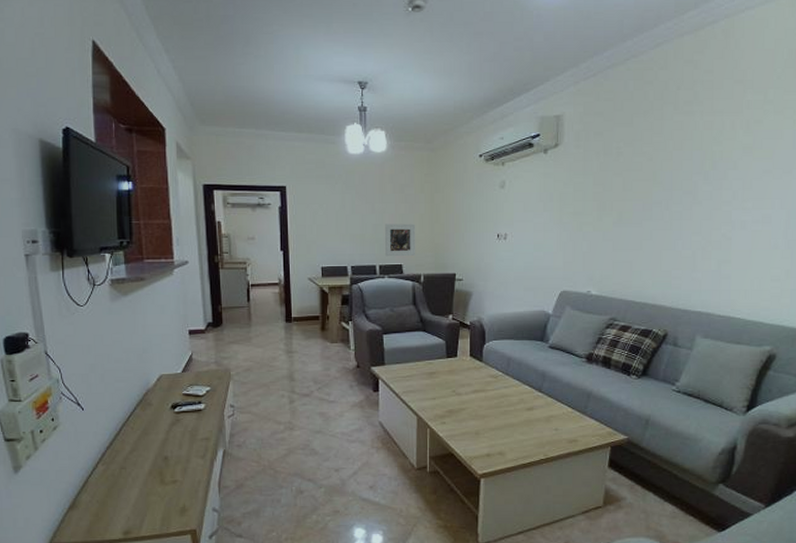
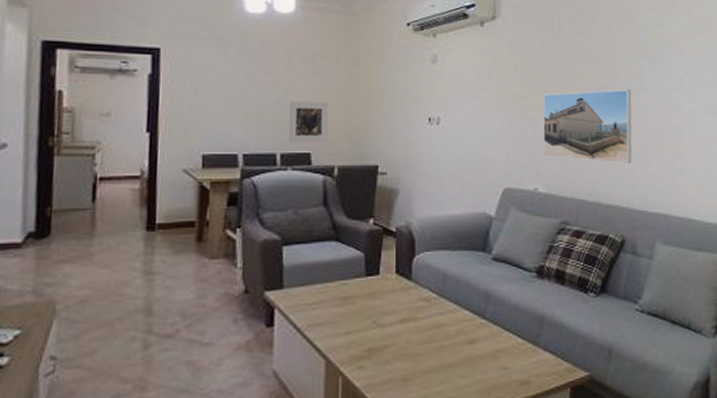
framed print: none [596,204,684,269] -> present [542,89,632,163]

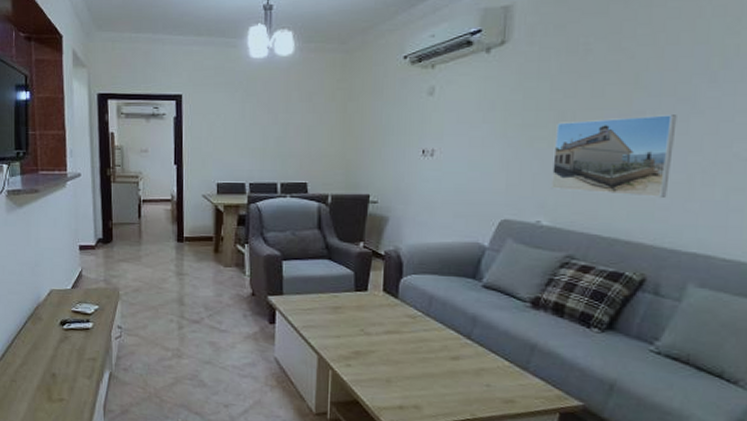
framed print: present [289,101,329,143] -> none [288,136,325,174]

